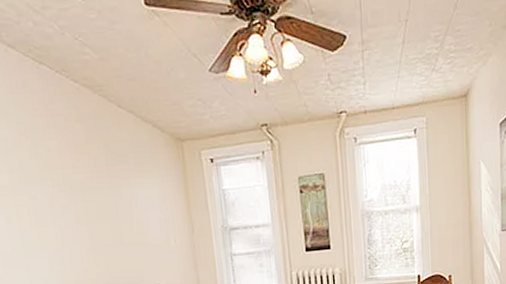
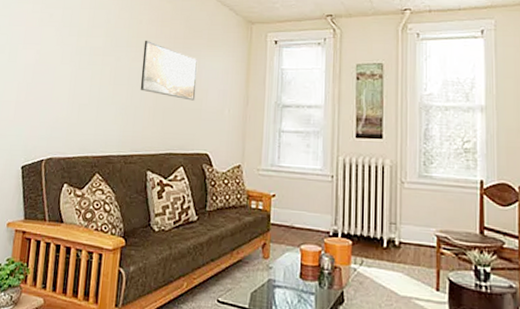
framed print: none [60,171,136,235] -> present [140,40,198,101]

